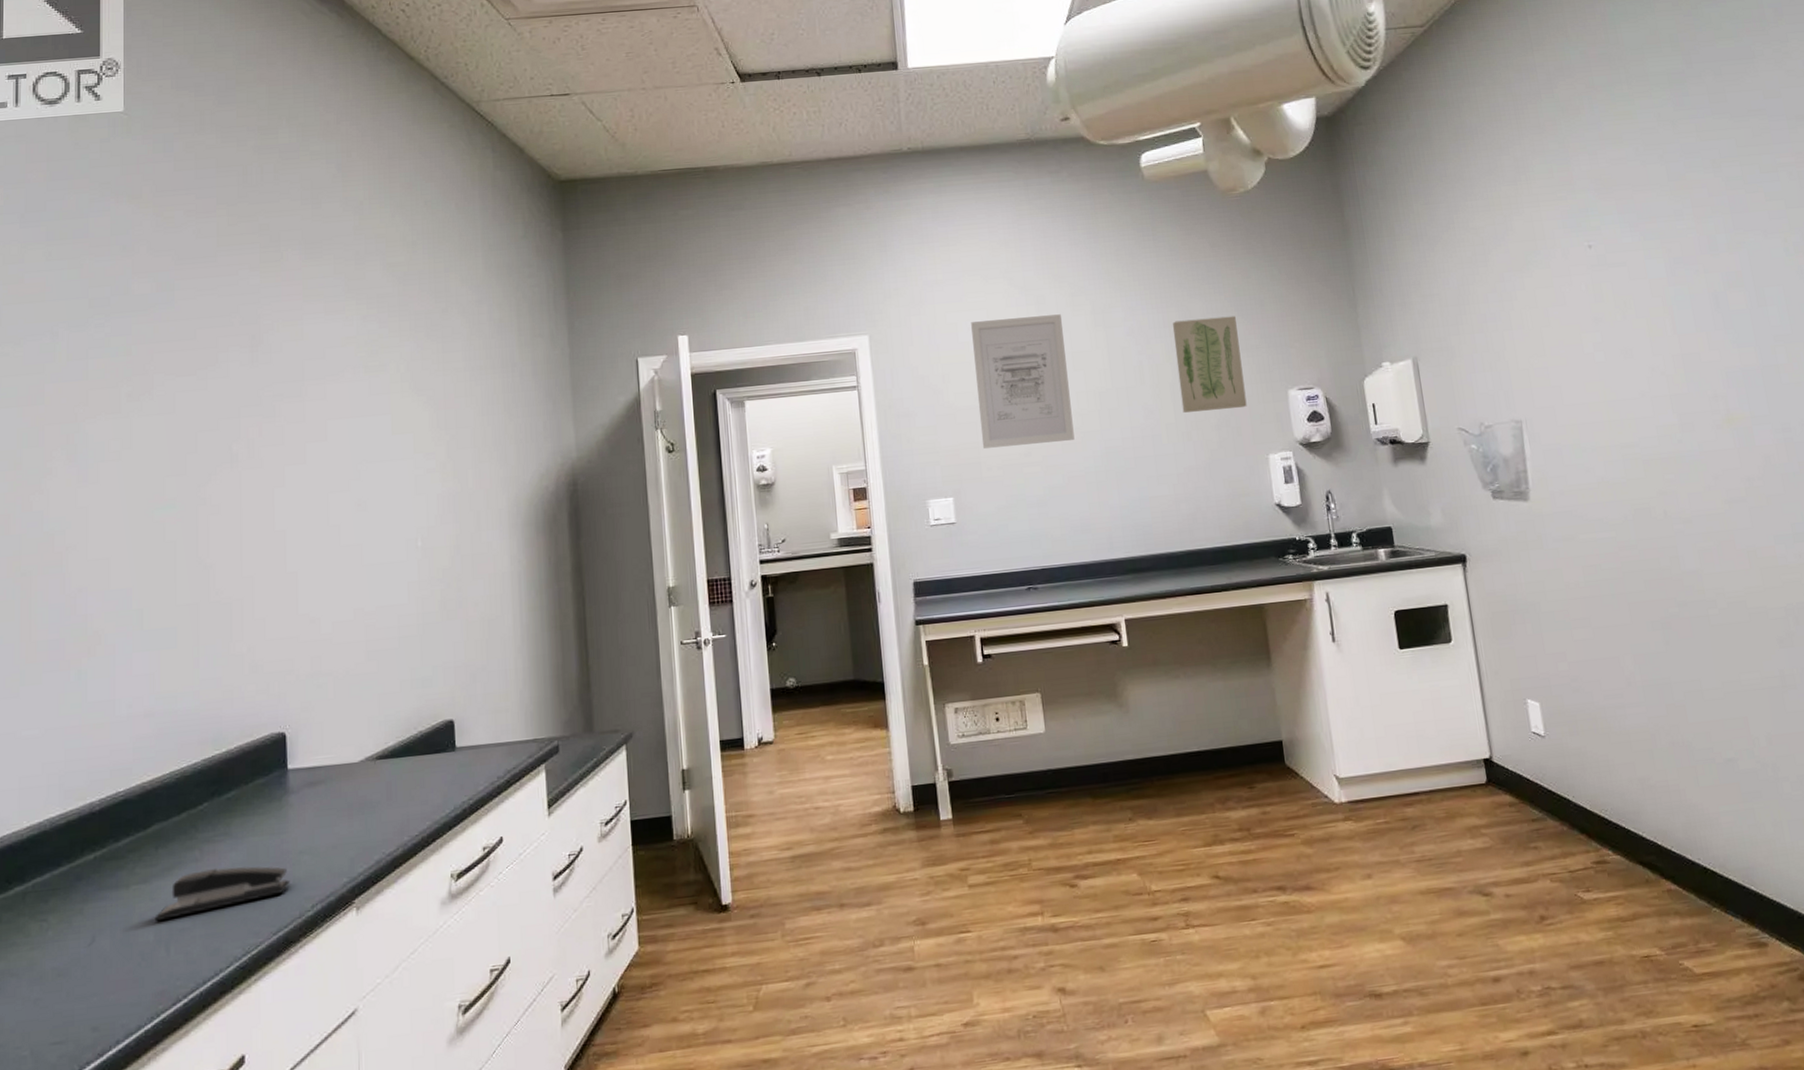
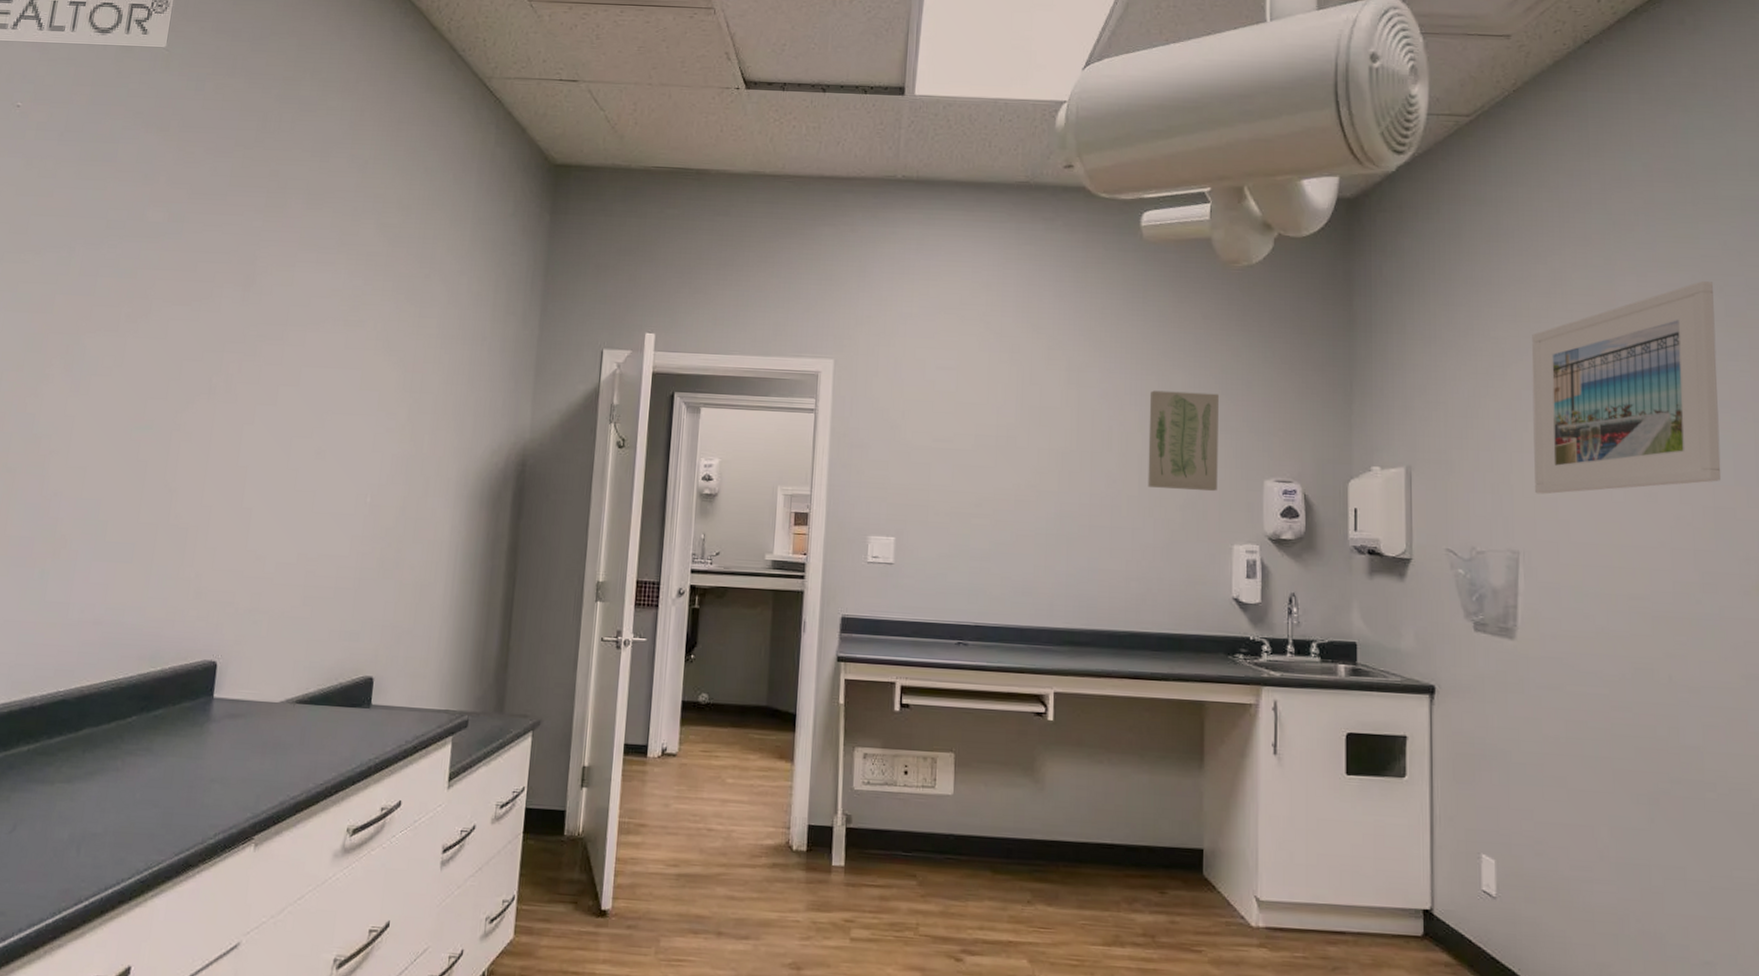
stapler: present [154,866,290,922] -> none [71,780,198,822]
wall art: present [971,314,1075,449] -> none [932,360,1035,499]
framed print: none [1506,151,1684,366] -> present [1531,281,1721,495]

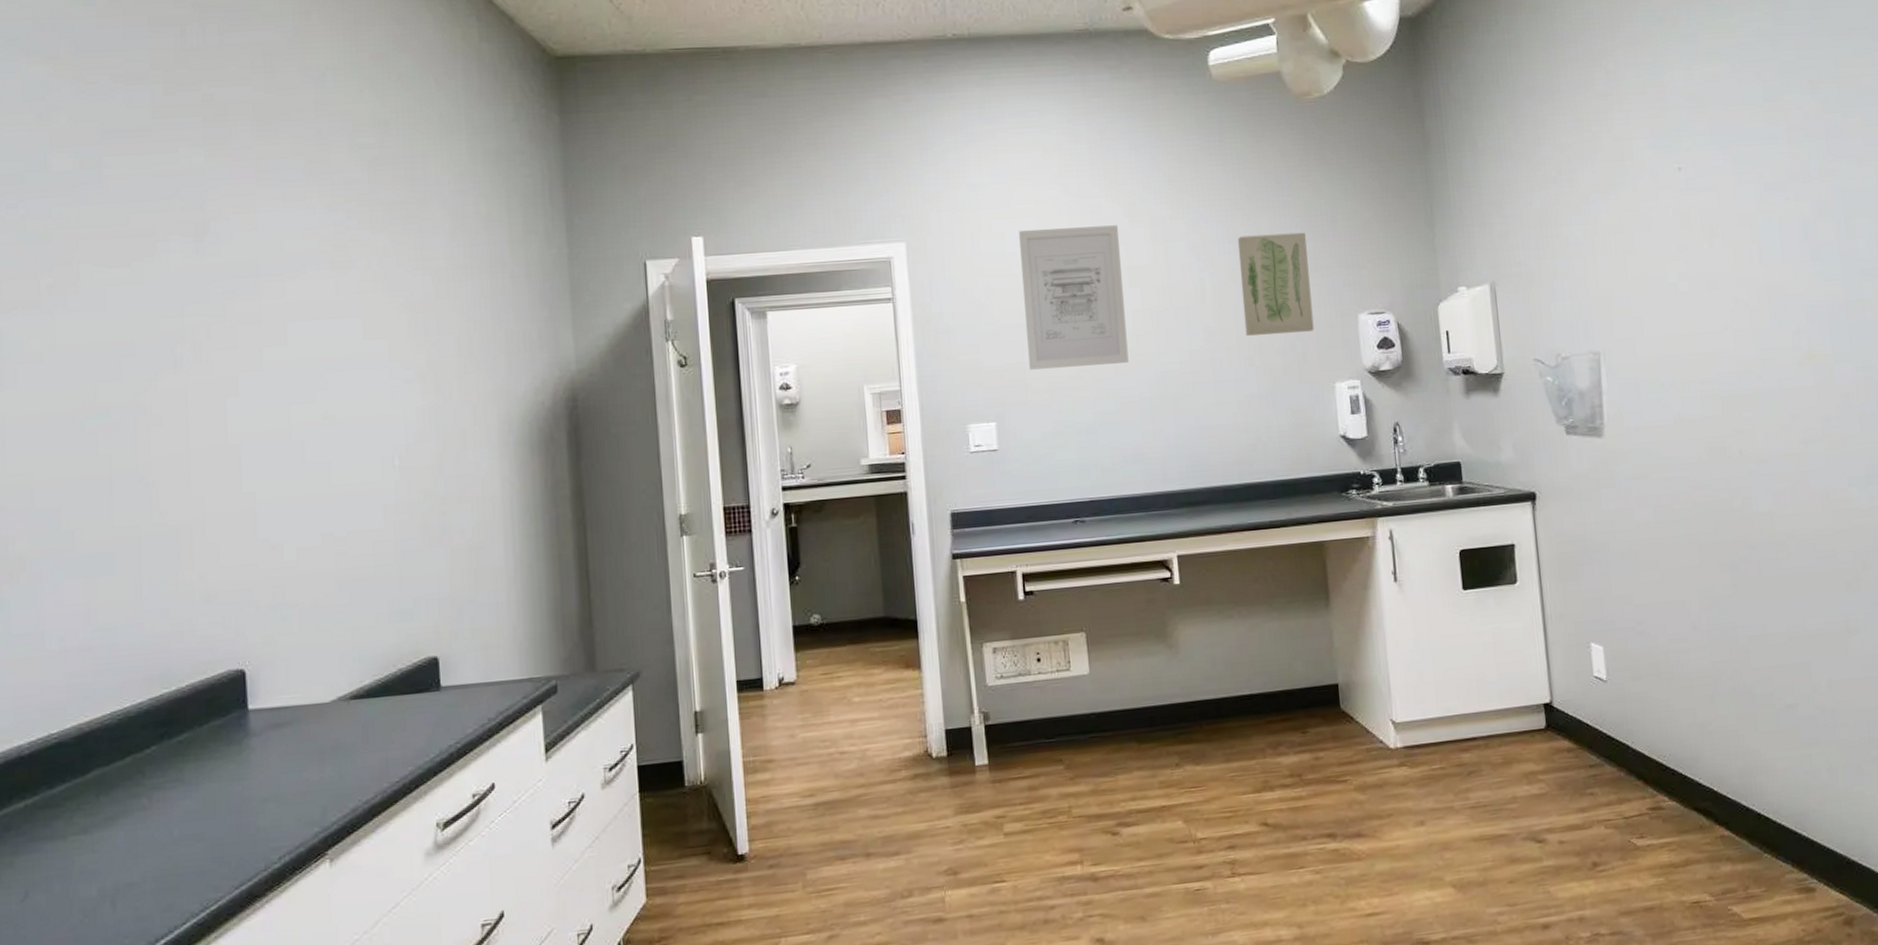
wall art: none [932,360,1035,499] -> present [1019,225,1129,370]
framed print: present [1531,281,1721,495] -> none [1594,69,1771,295]

